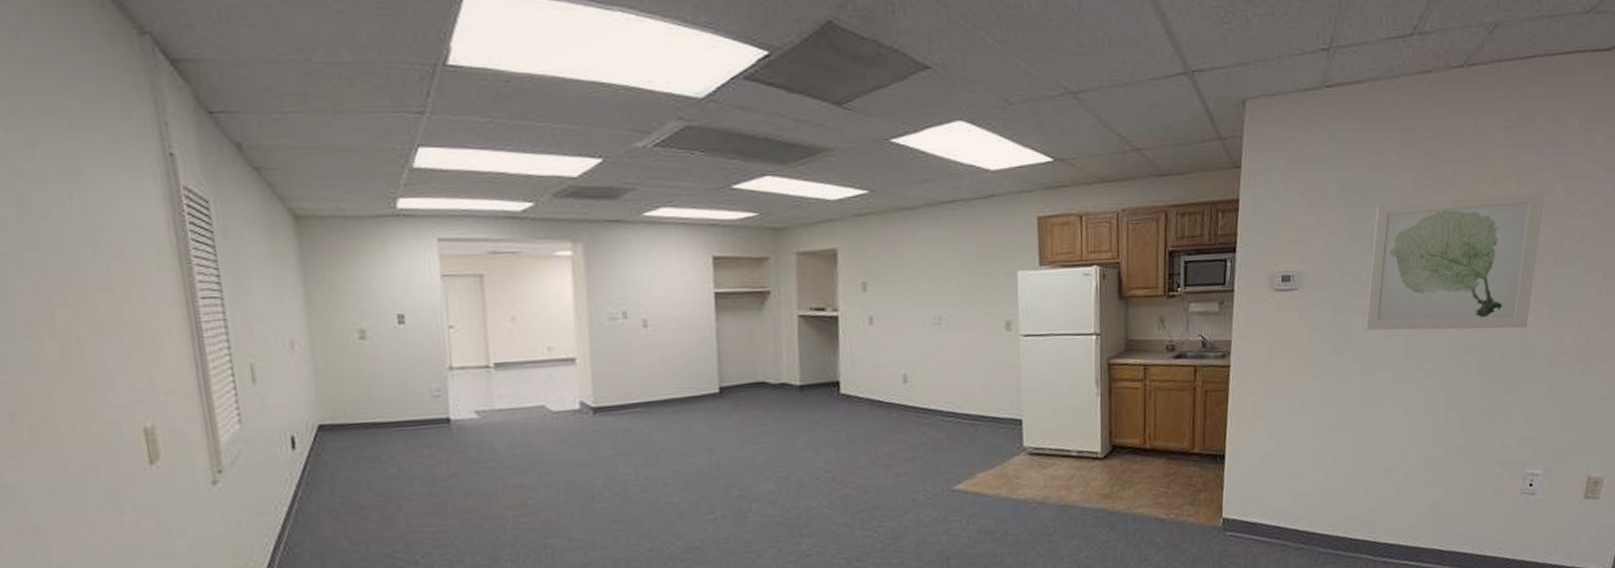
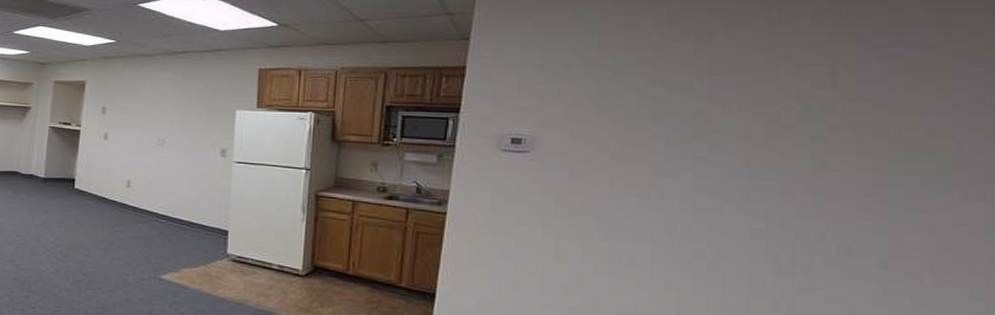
wall art: present [1366,191,1545,331] -> none [614,81,872,222]

